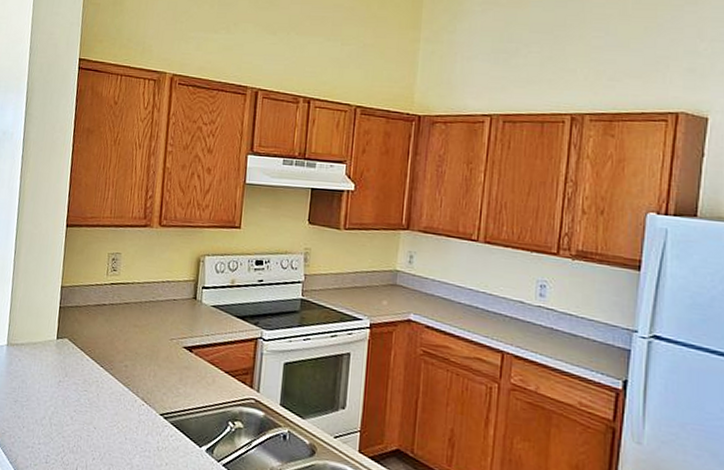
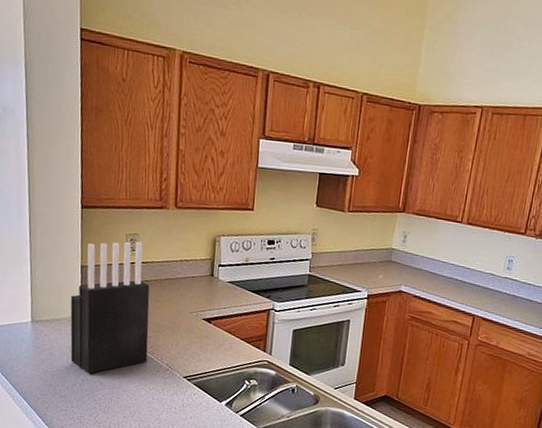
knife block: none [42,261,129,406] -> present [70,241,150,374]

